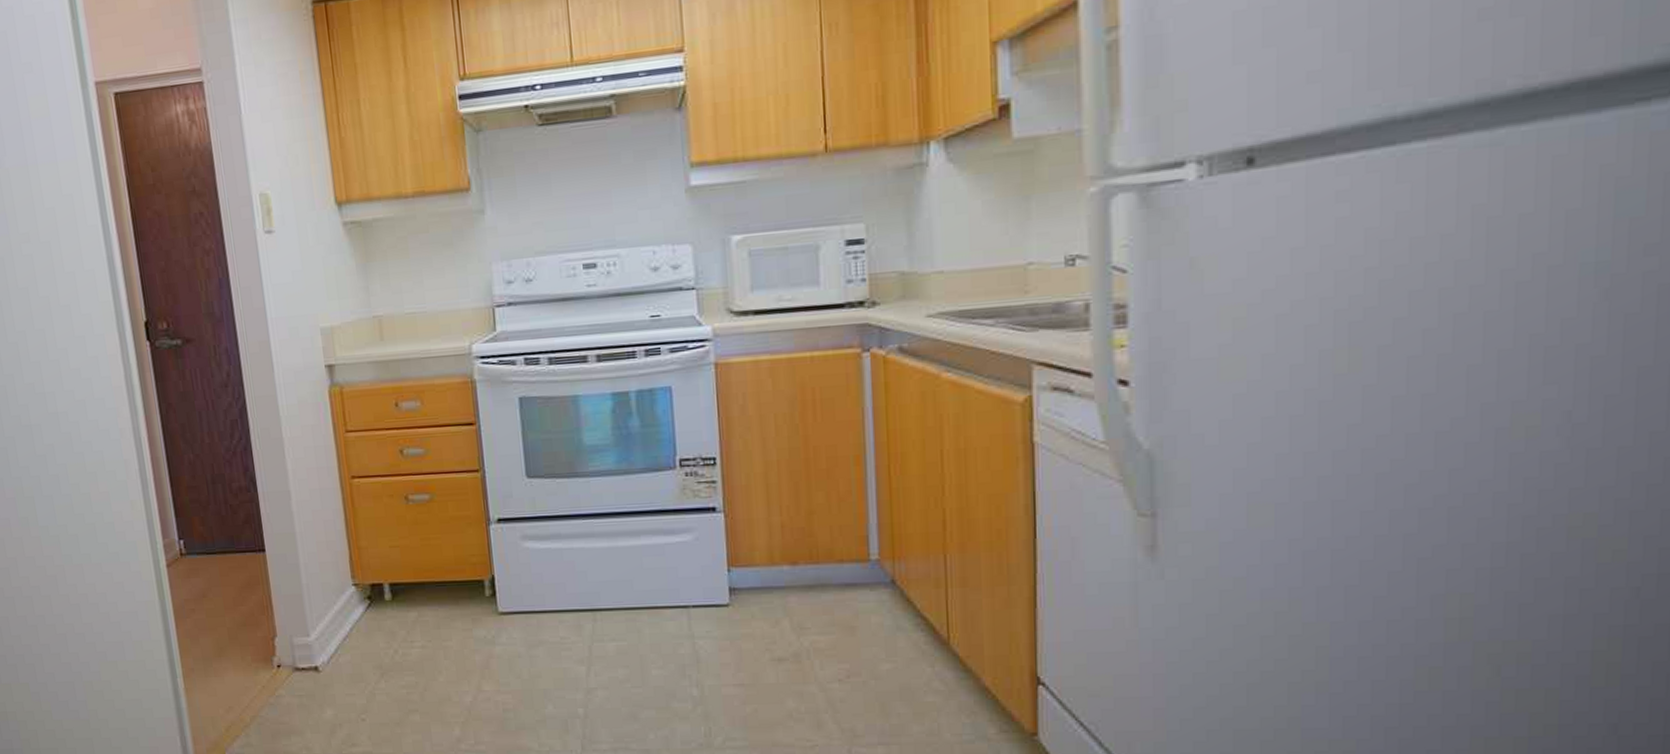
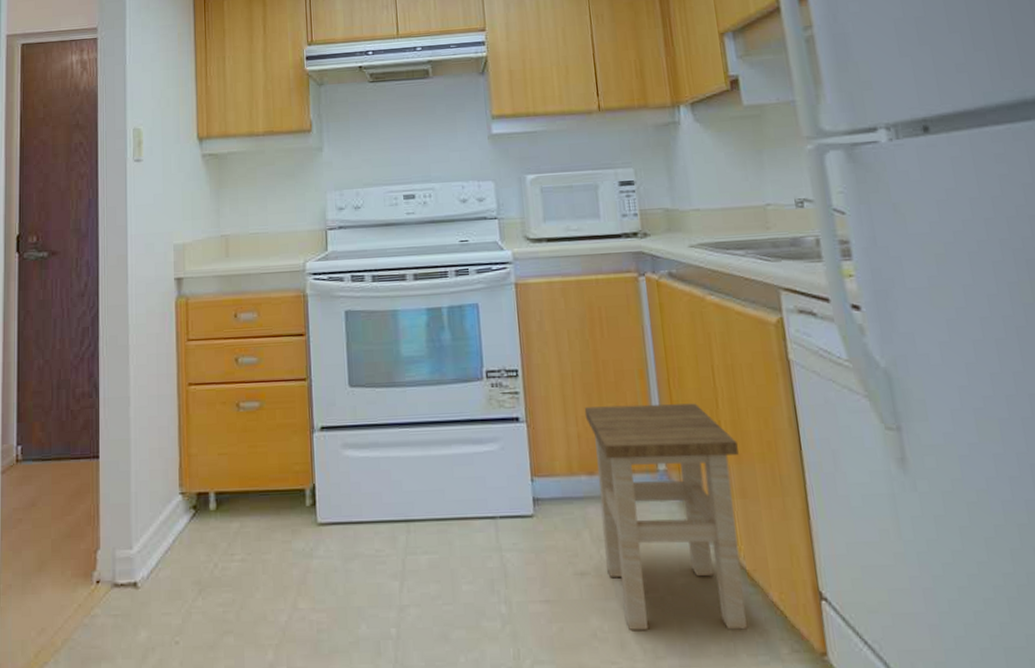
stool: none [790,490,963,712] -> present [584,403,747,630]

